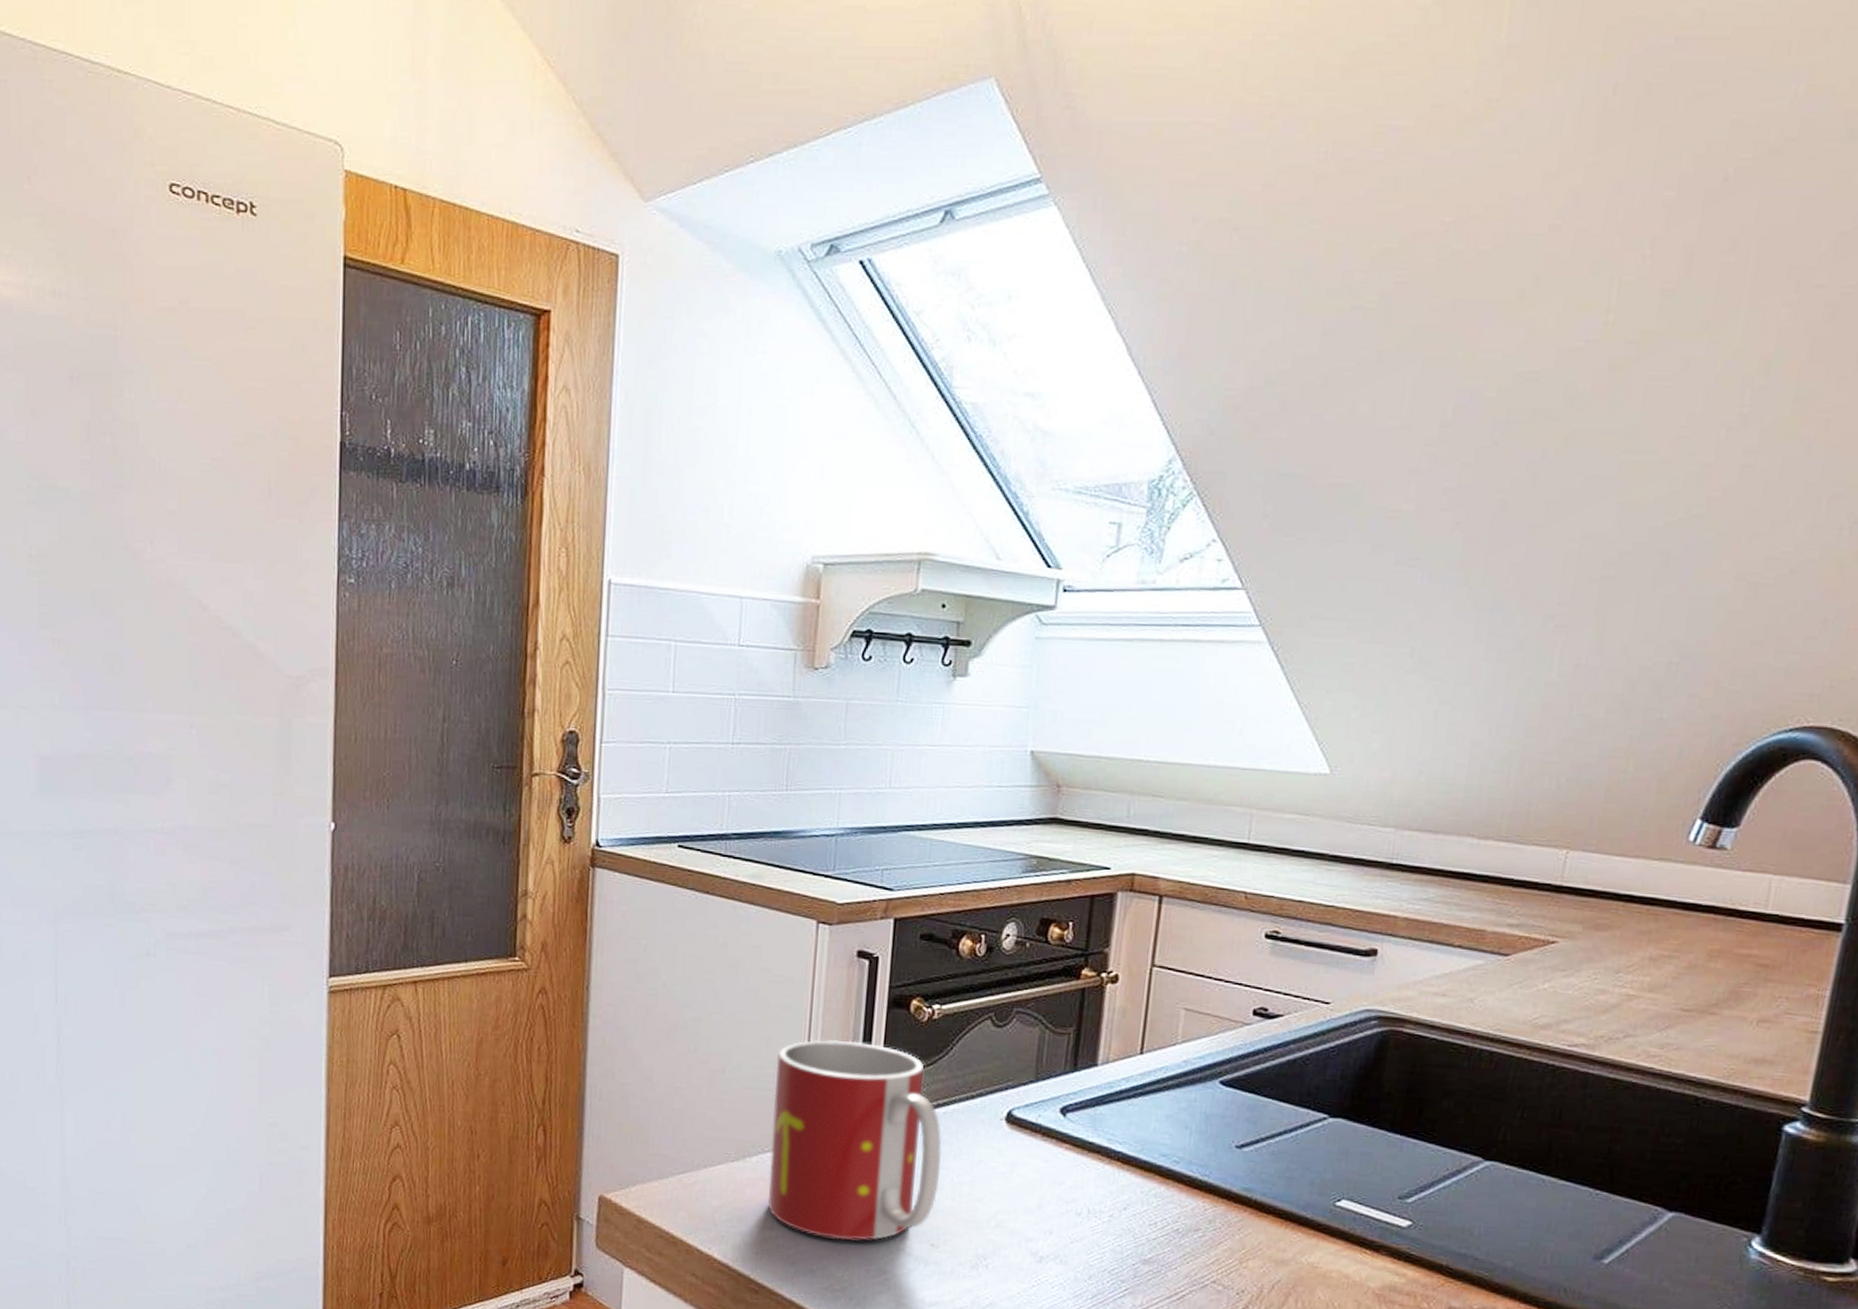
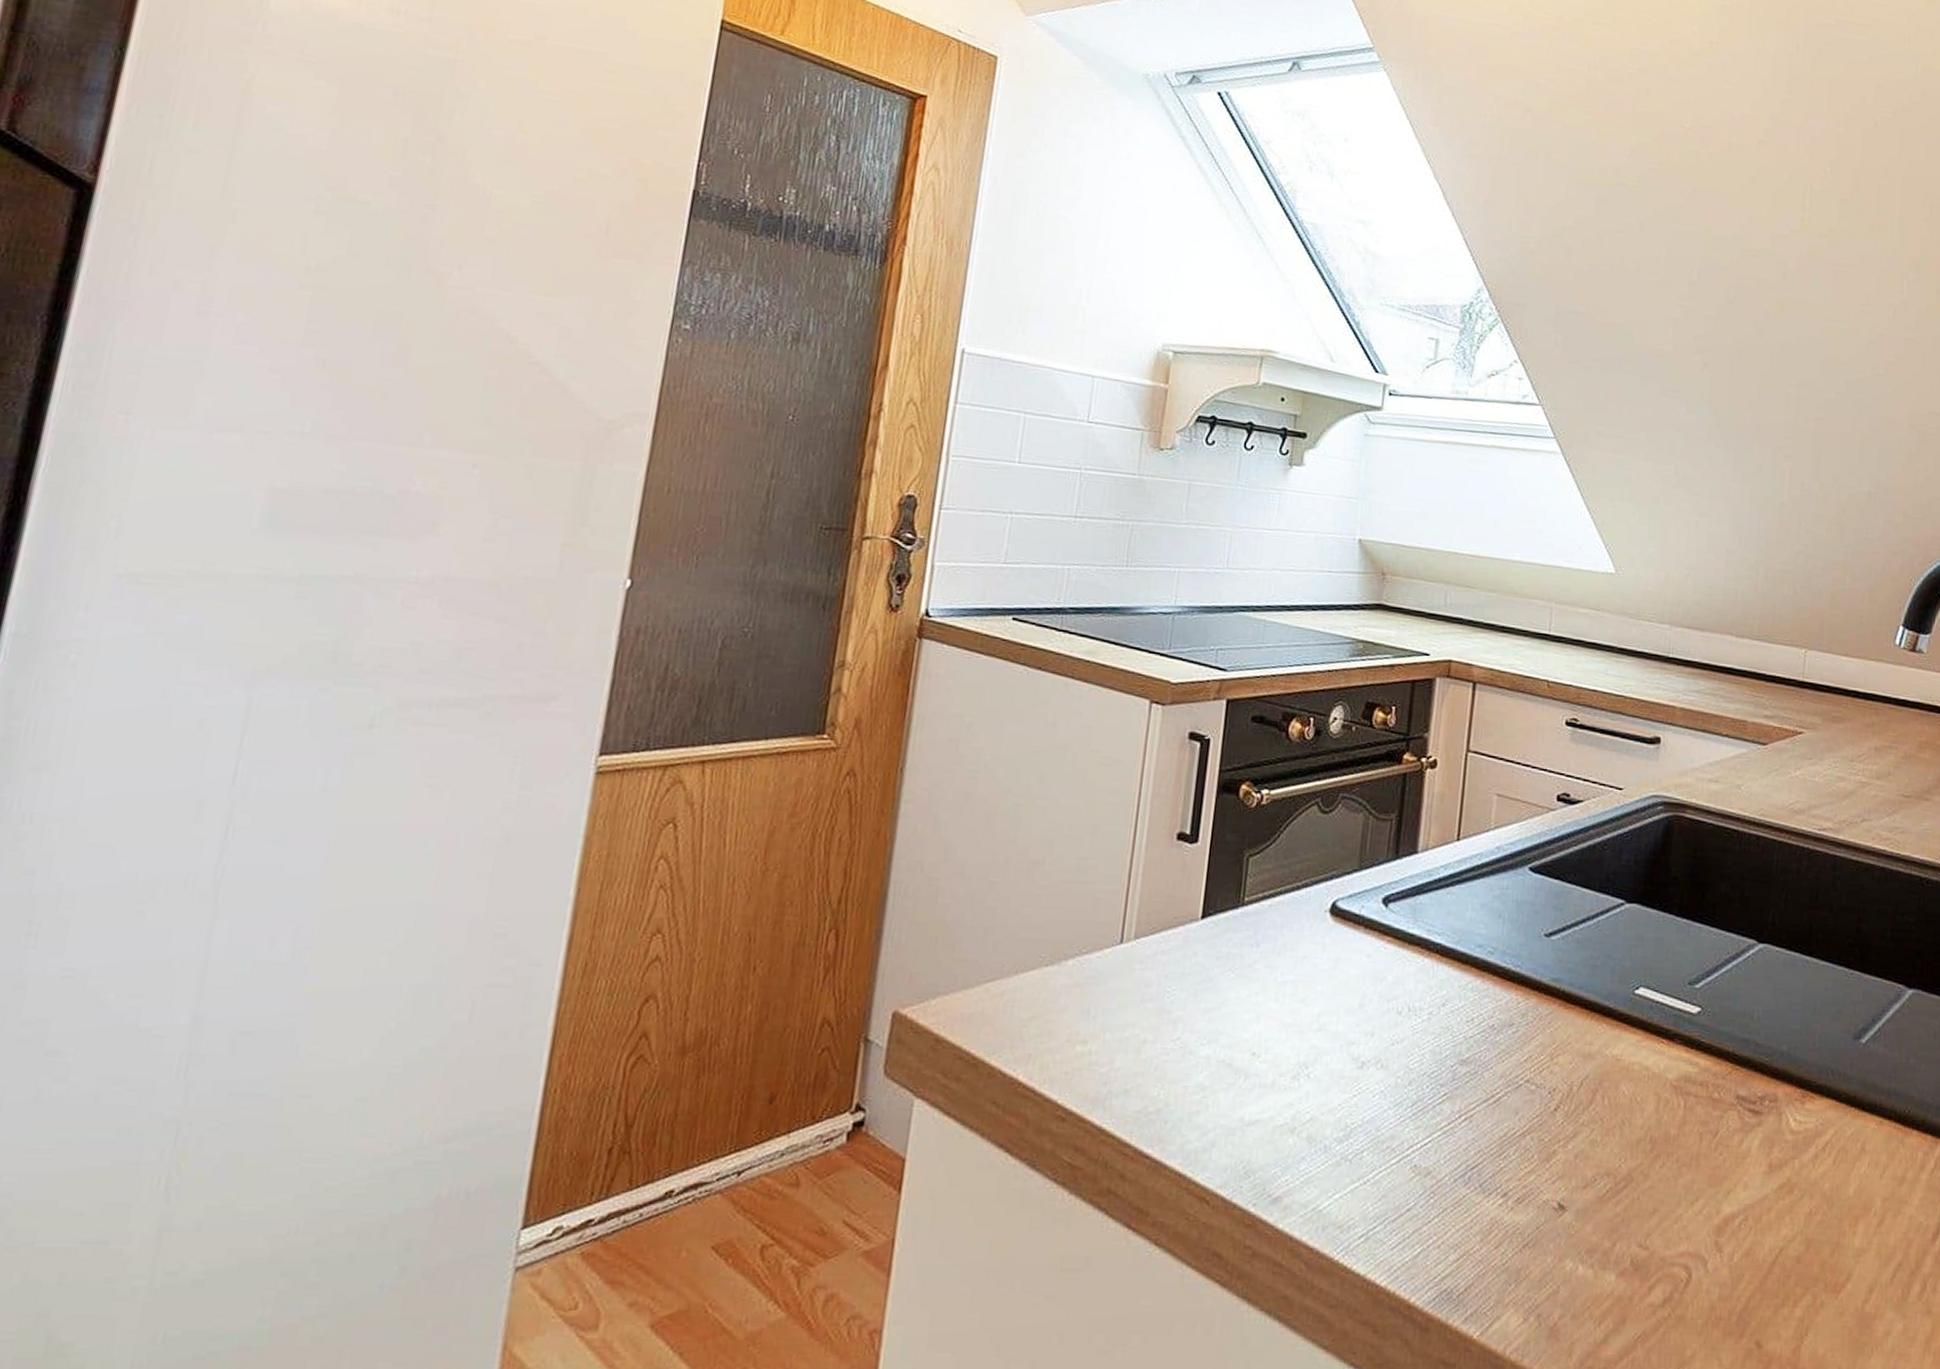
mug: present [767,1039,943,1241] -> none [1081,827,1267,1053]

